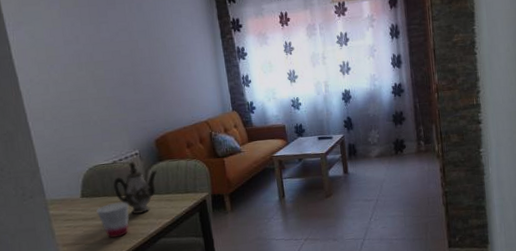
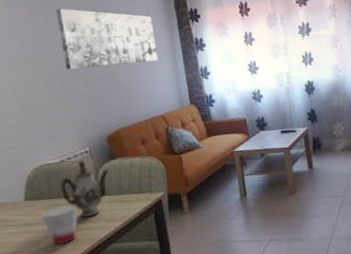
wall art: none [106,18,203,76] -> present [56,8,159,69]

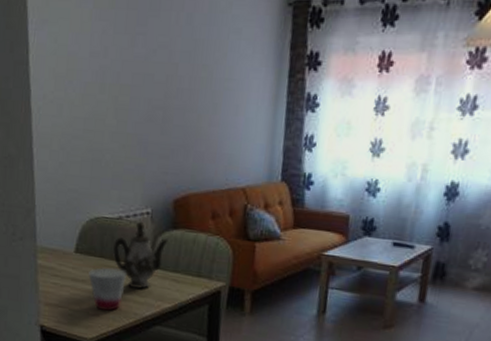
wall art: present [56,8,159,69] -> none [143,28,258,116]

